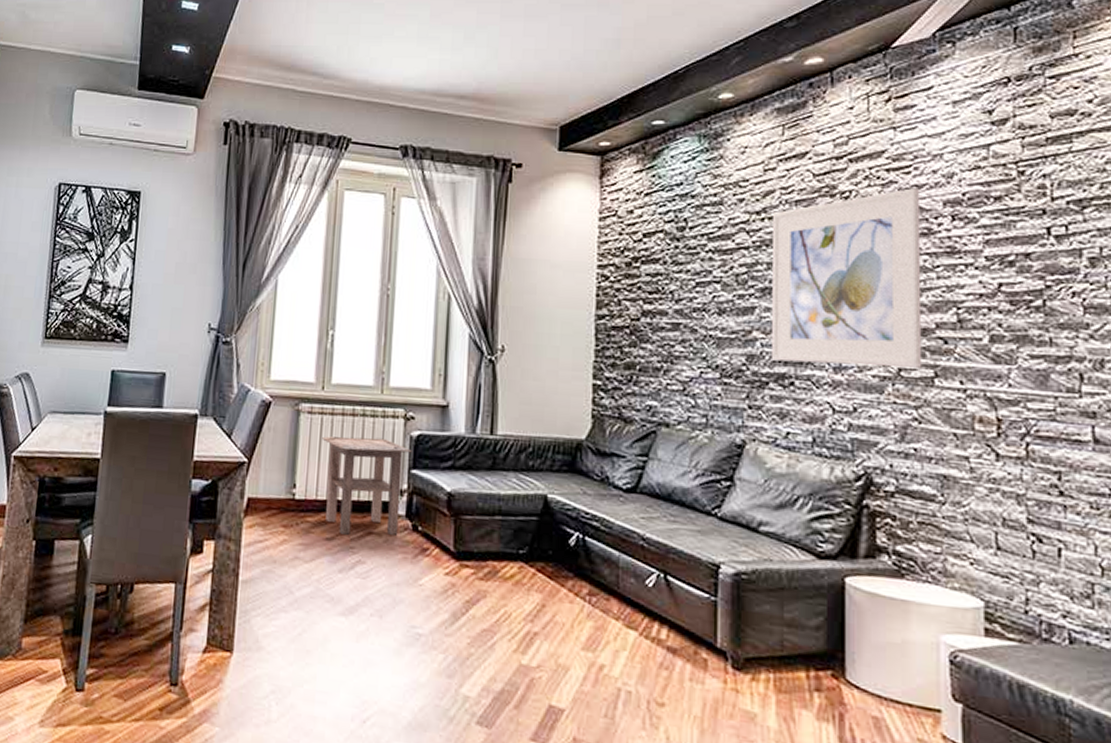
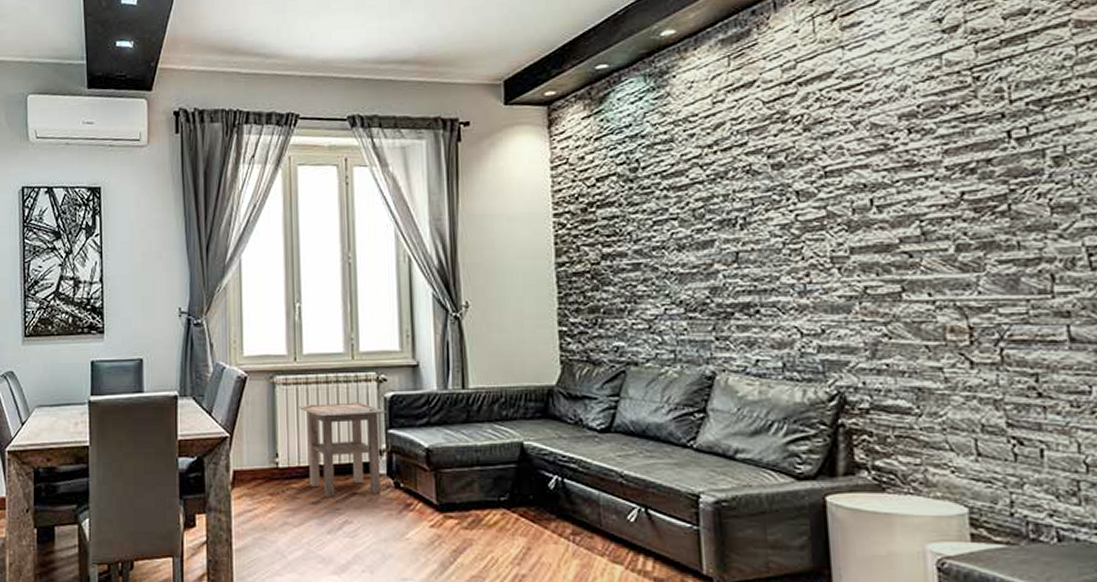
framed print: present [771,188,922,368] -> none [724,105,889,291]

